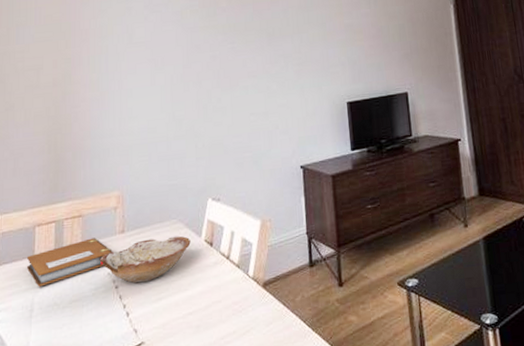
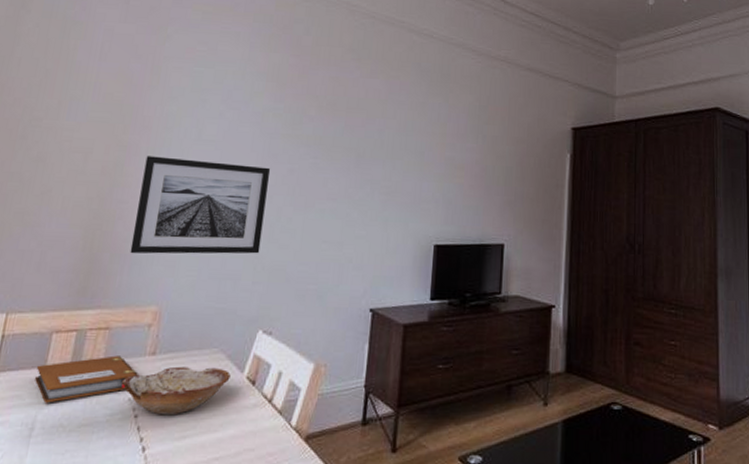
wall art: none [88,57,198,150] -> present [130,156,271,254]

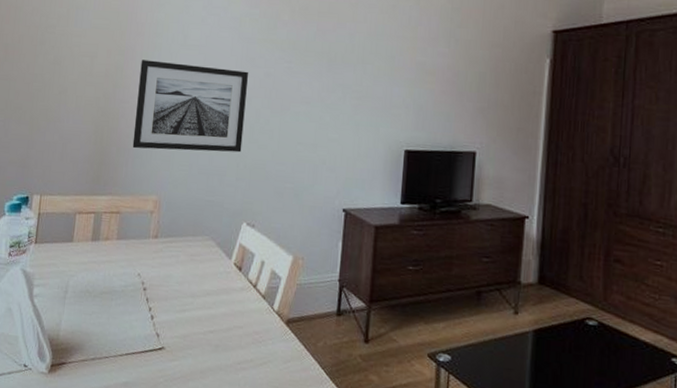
notebook: present [34,355,138,403] -> none [64,236,145,272]
bowl: present [121,366,231,416] -> none [131,249,220,291]

